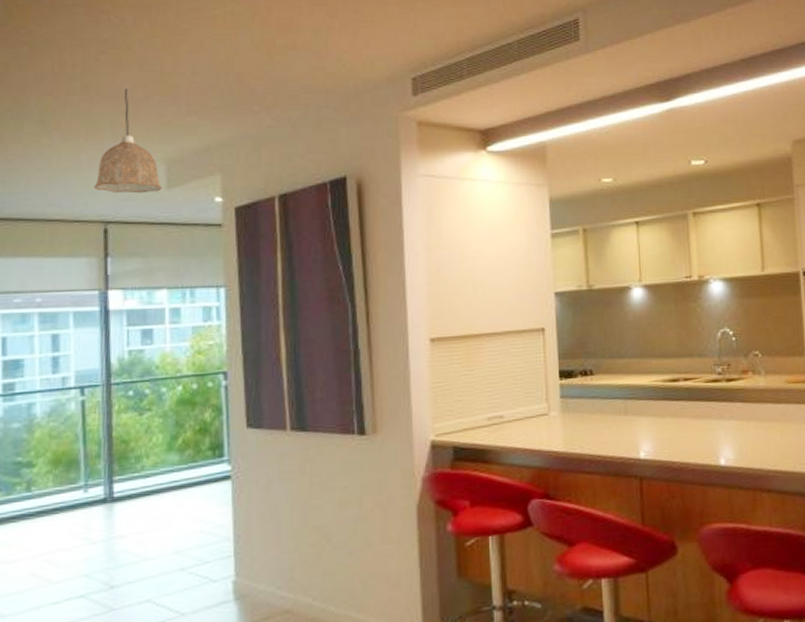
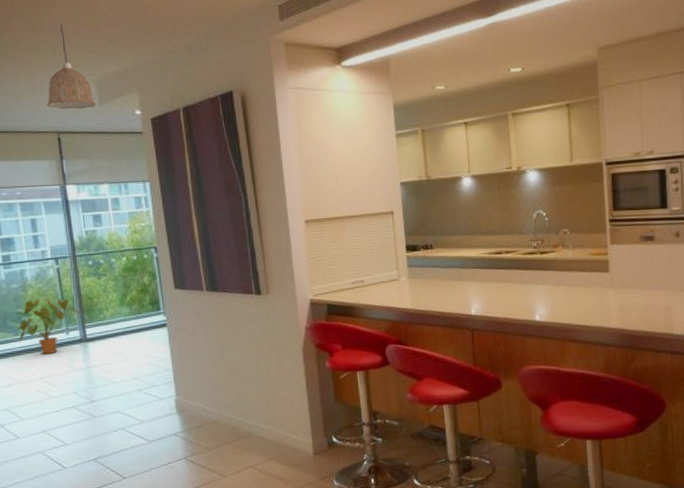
house plant: none [10,442,108,522] -> present [16,298,80,355]

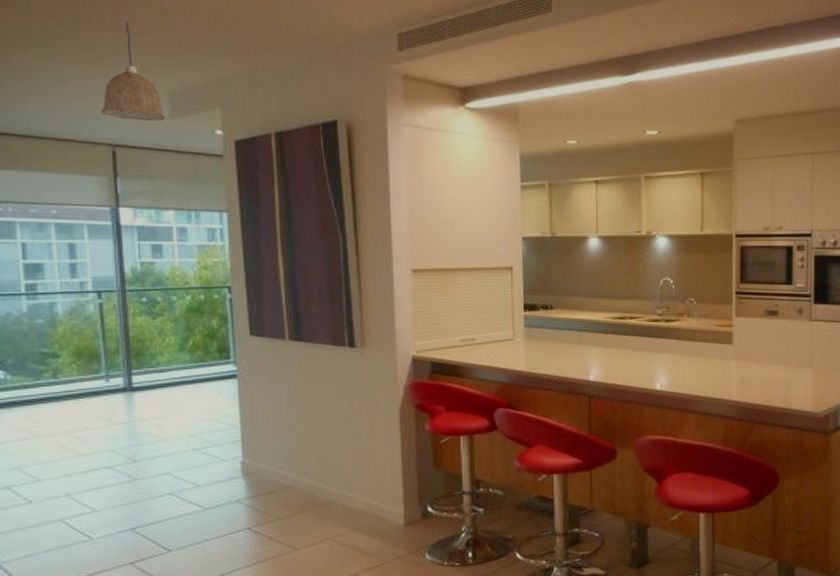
house plant: present [16,298,80,355] -> none [38,337,126,404]

